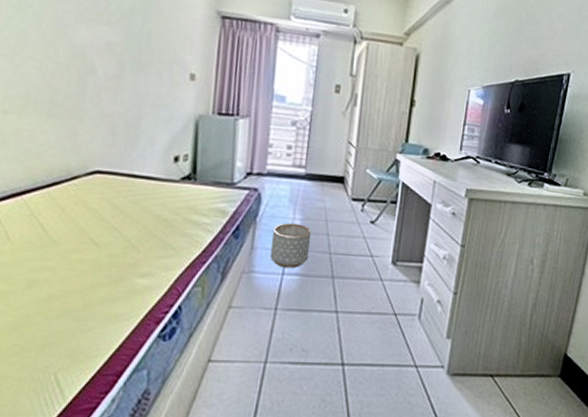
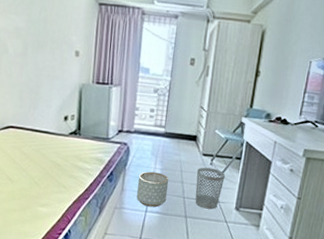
wastebasket: none [344,214,380,266] -> present [195,167,226,210]

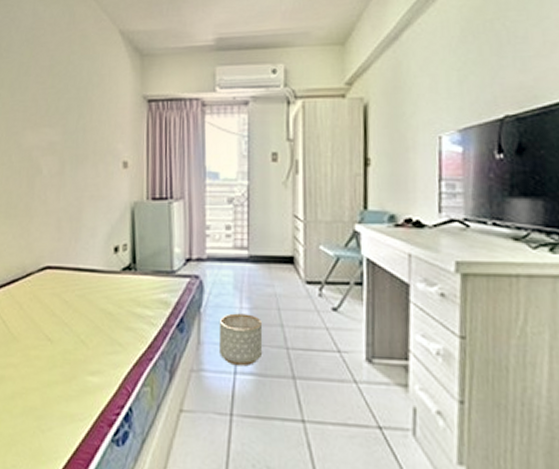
wastebasket: present [195,167,226,210] -> none [300,301,344,364]

